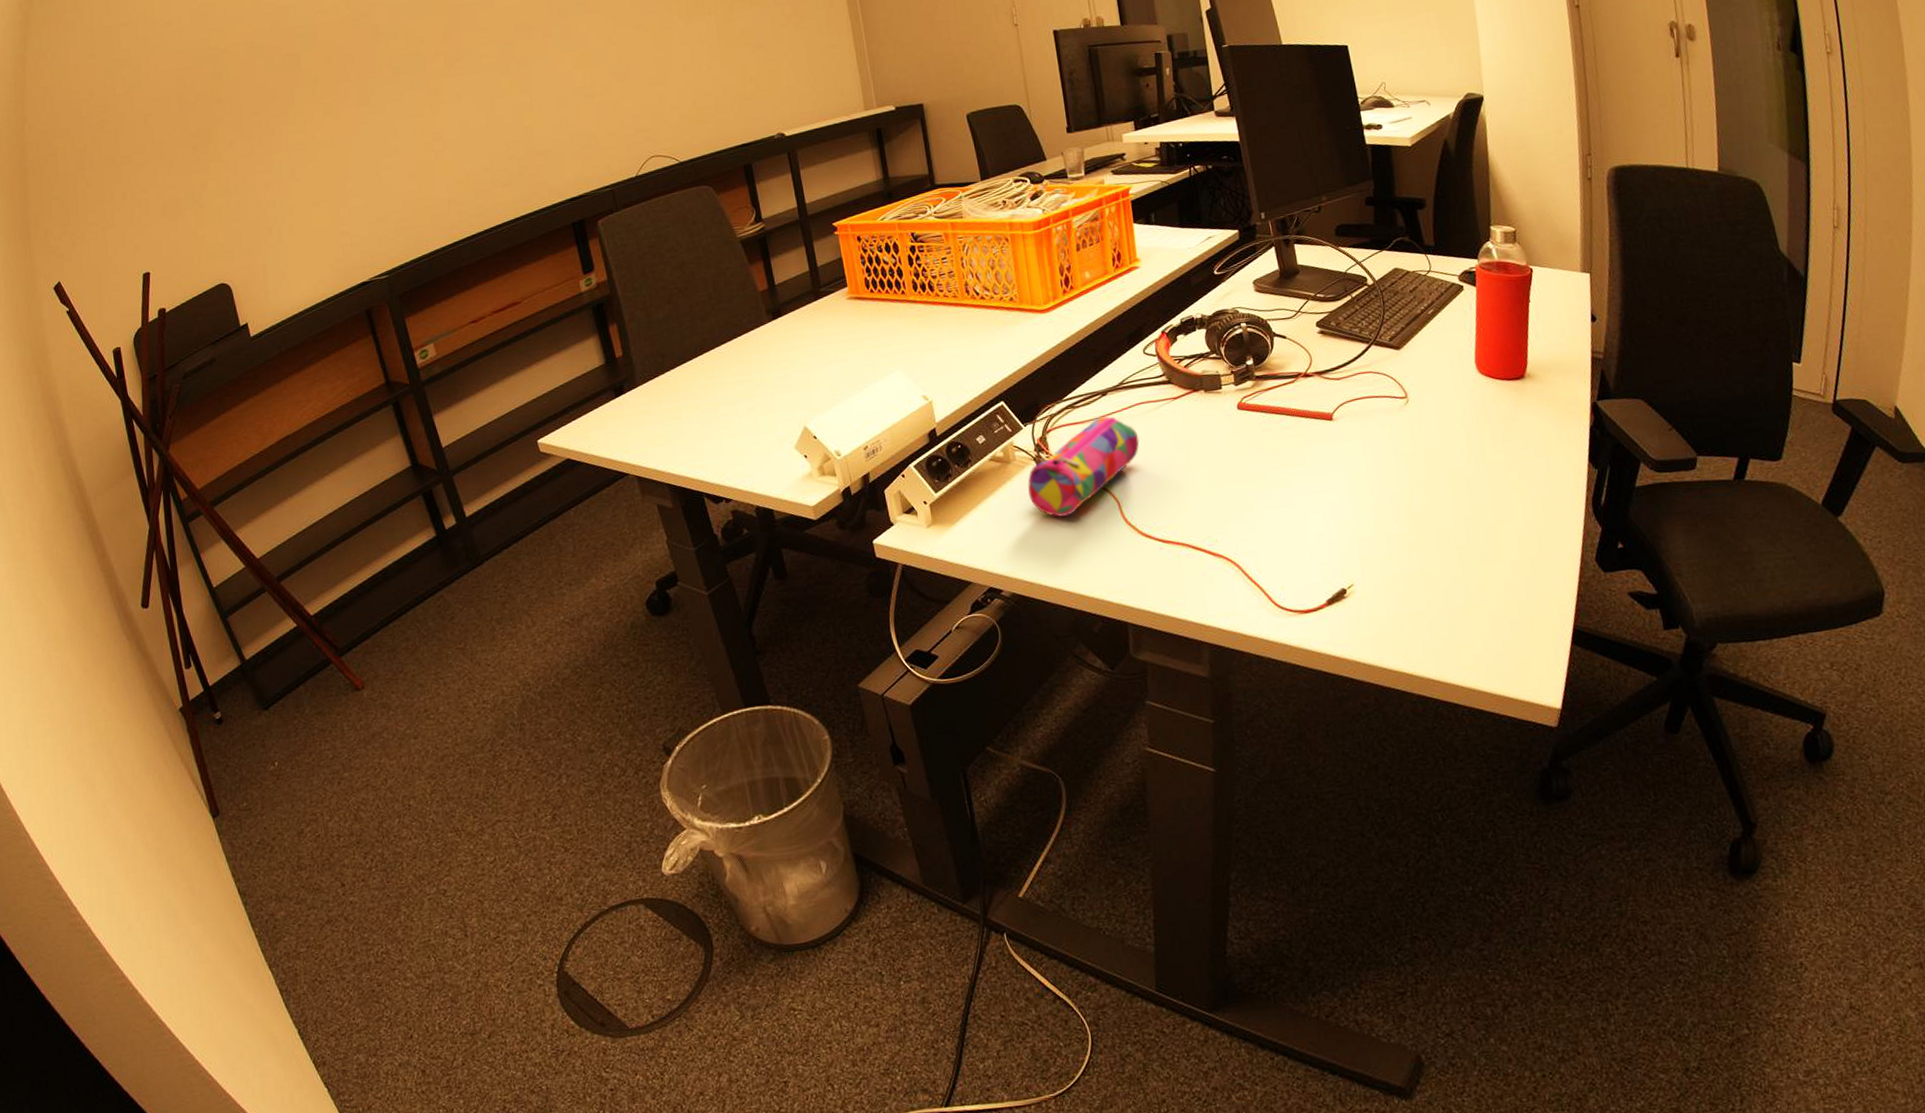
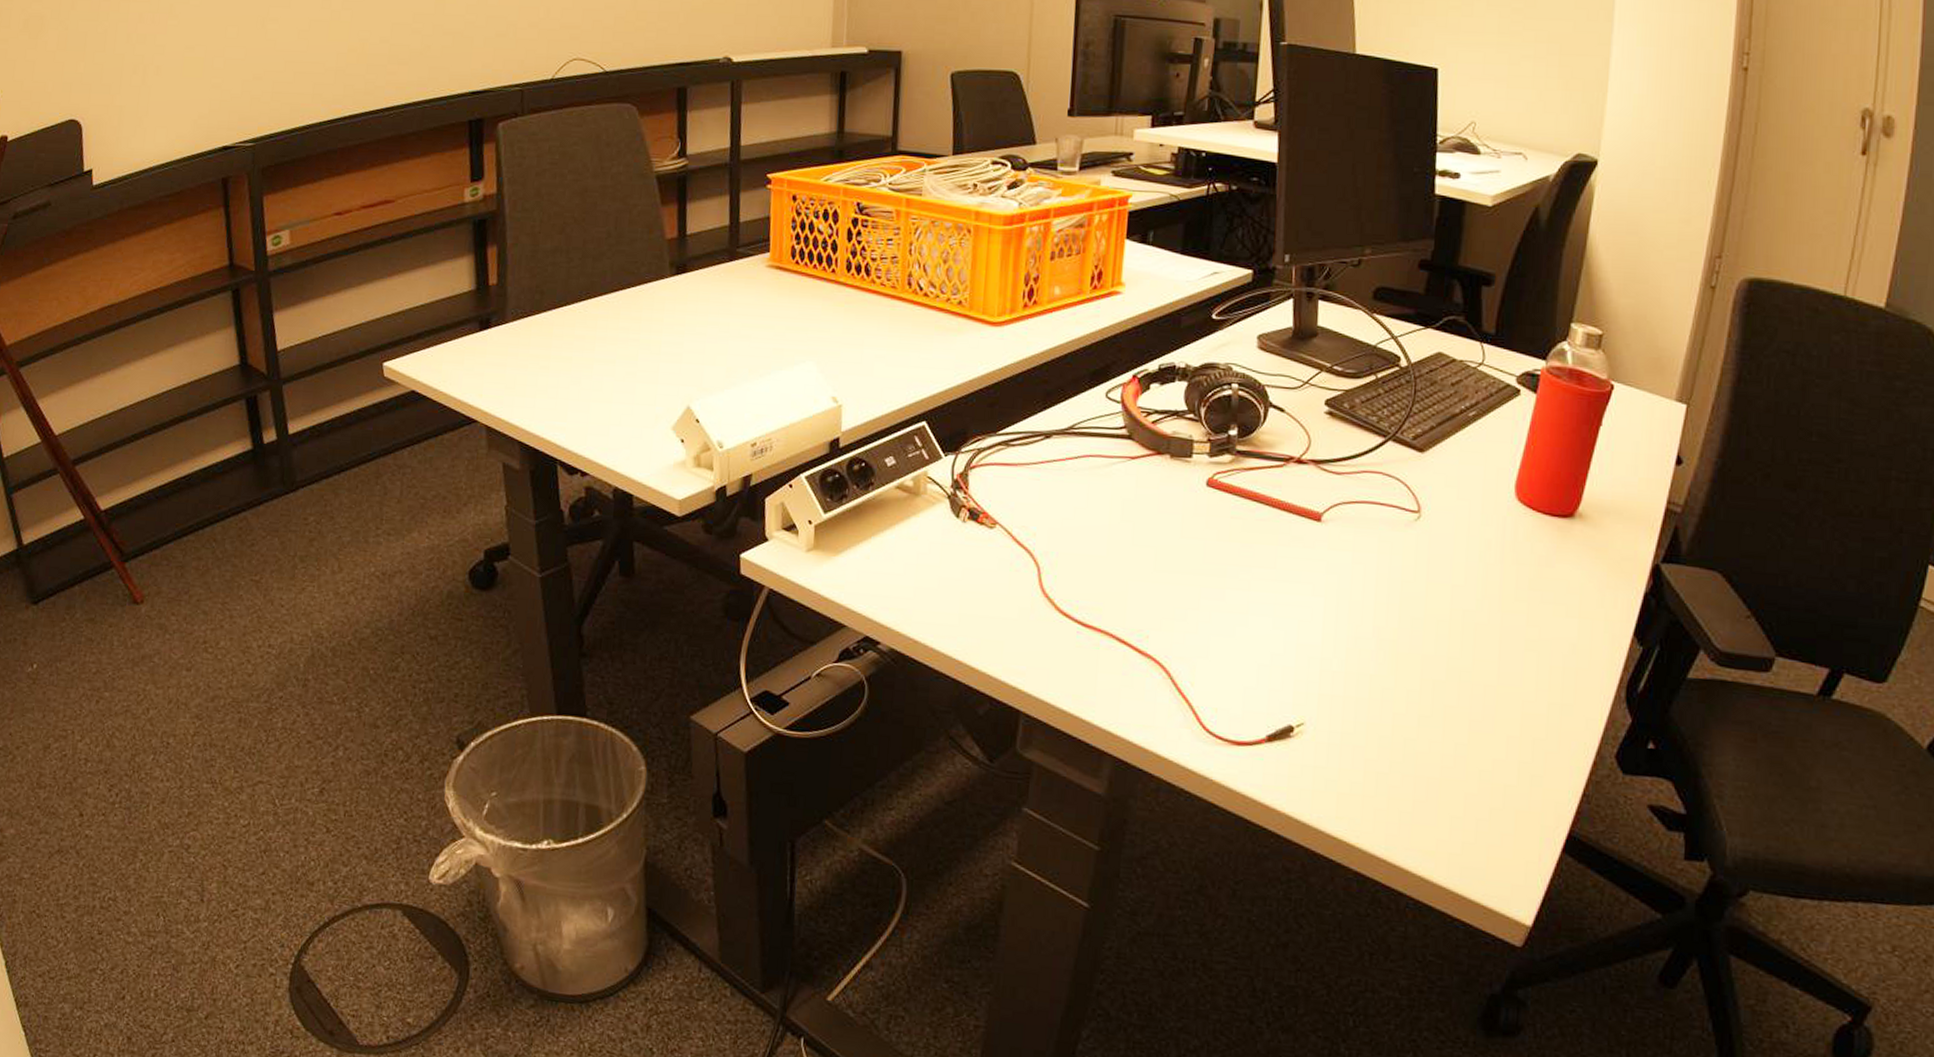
pencil case: present [1027,416,1140,517] -> none [934,463,1079,573]

